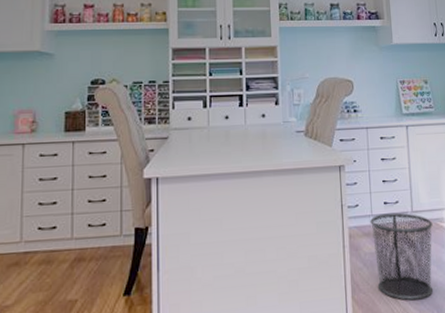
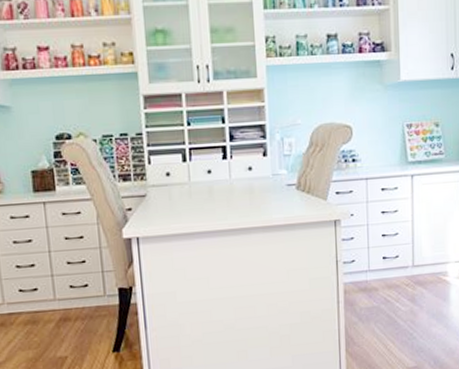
waste bin: present [369,212,433,301] -> none [366,267,435,353]

